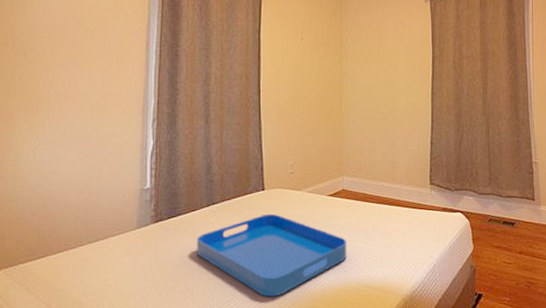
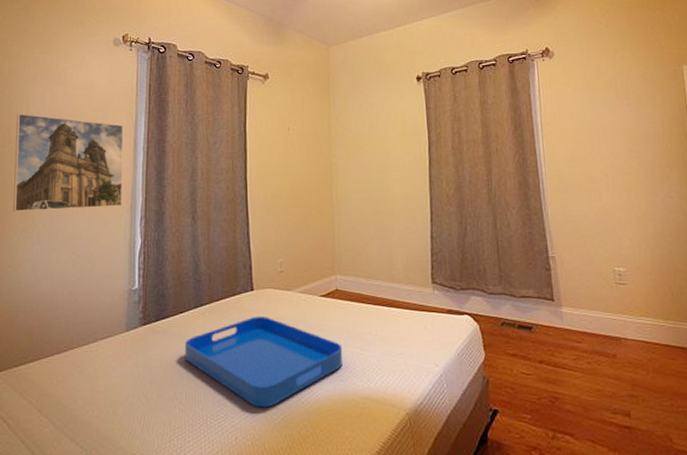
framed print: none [16,10,135,111] -> present [13,113,124,212]

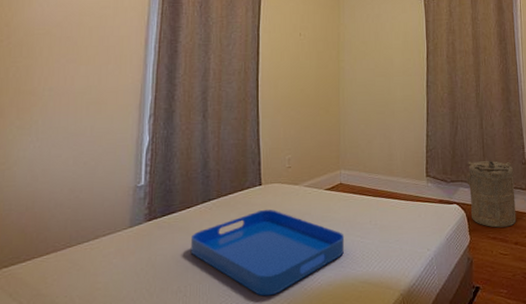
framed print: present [13,113,124,212] -> none [8,7,135,108]
laundry hamper: none [479,266,541,343] -> present [466,161,517,228]

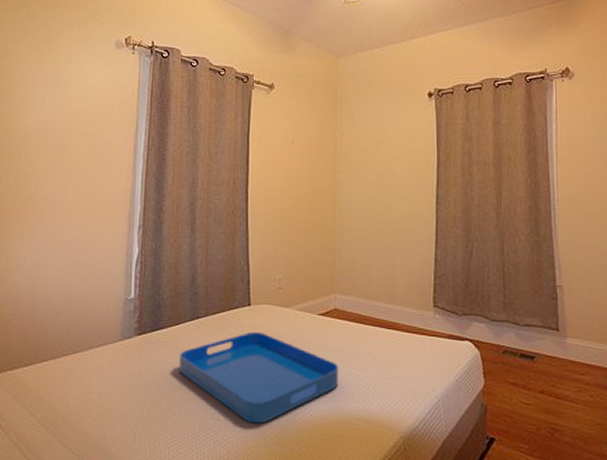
laundry hamper: present [466,161,517,228] -> none [482,292,543,372]

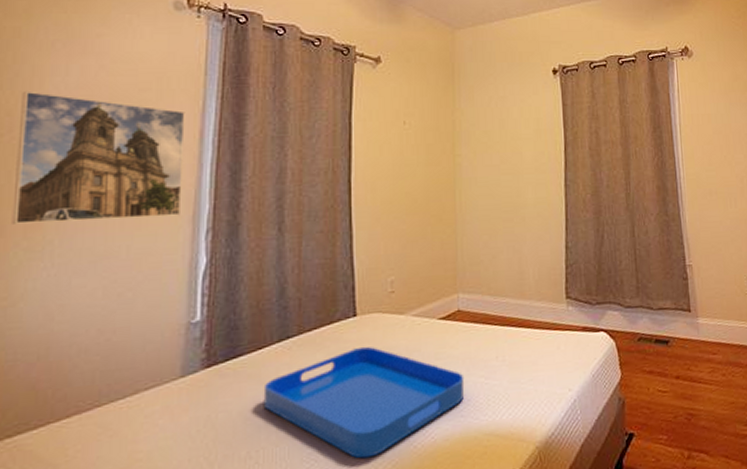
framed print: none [10,114,124,215] -> present [11,90,185,224]

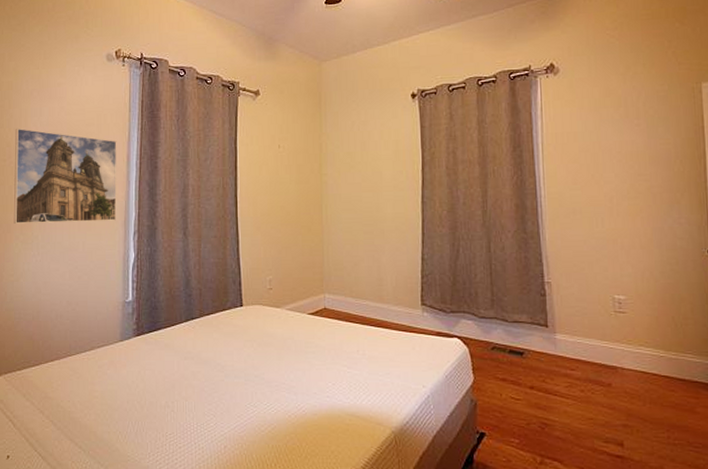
serving tray: present [263,346,465,459] -> none [176,331,330,419]

